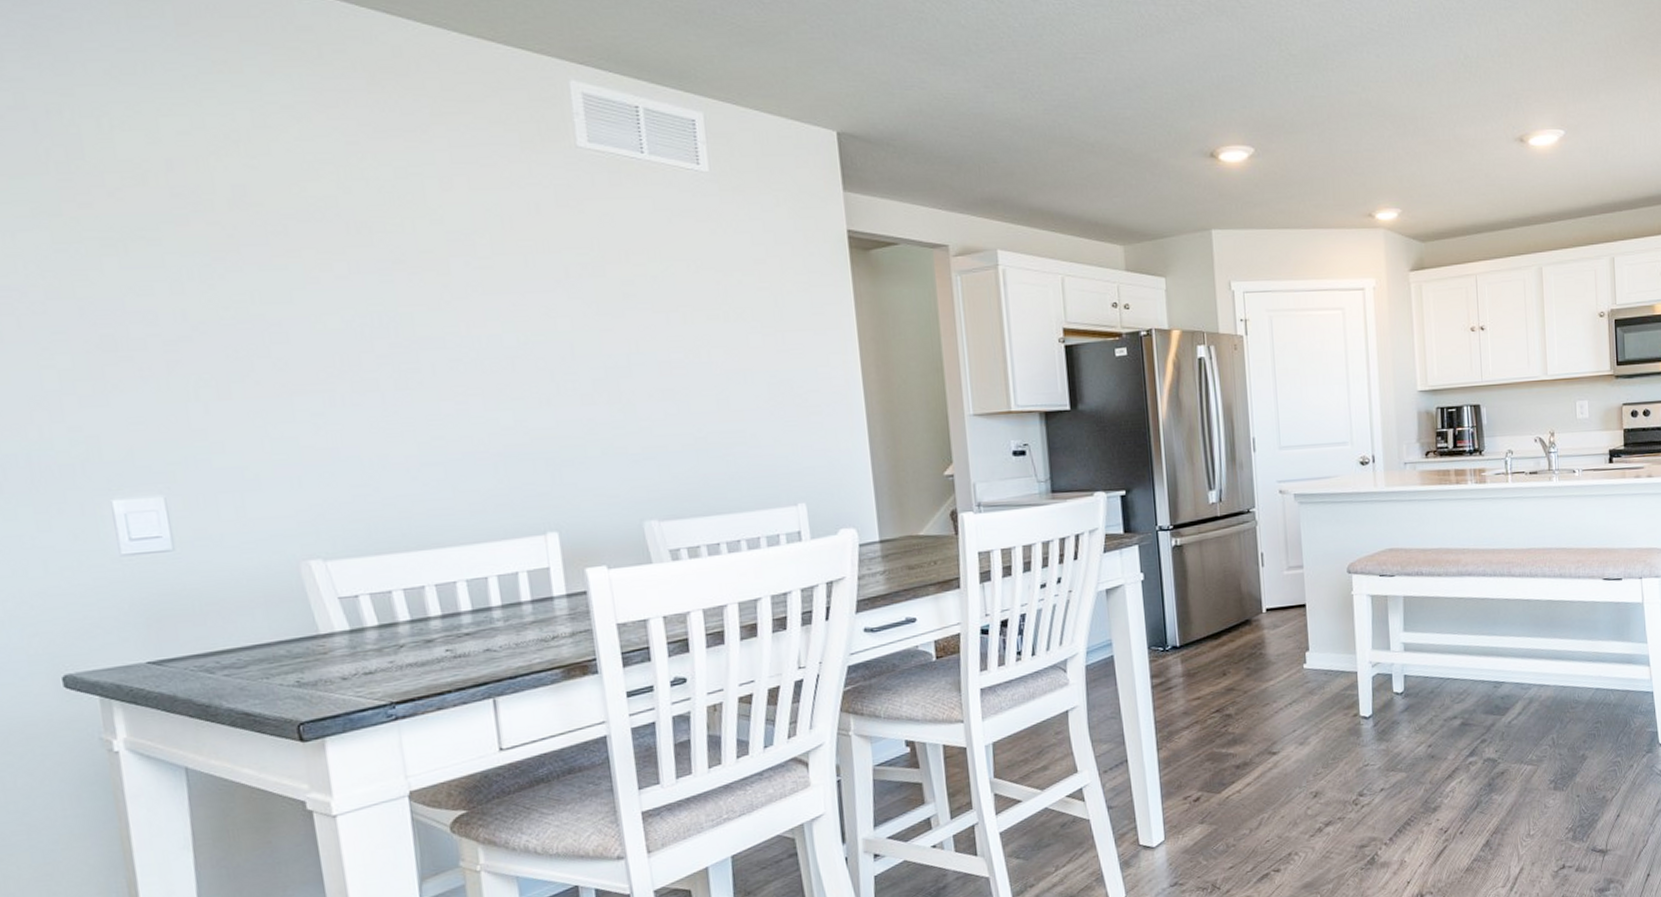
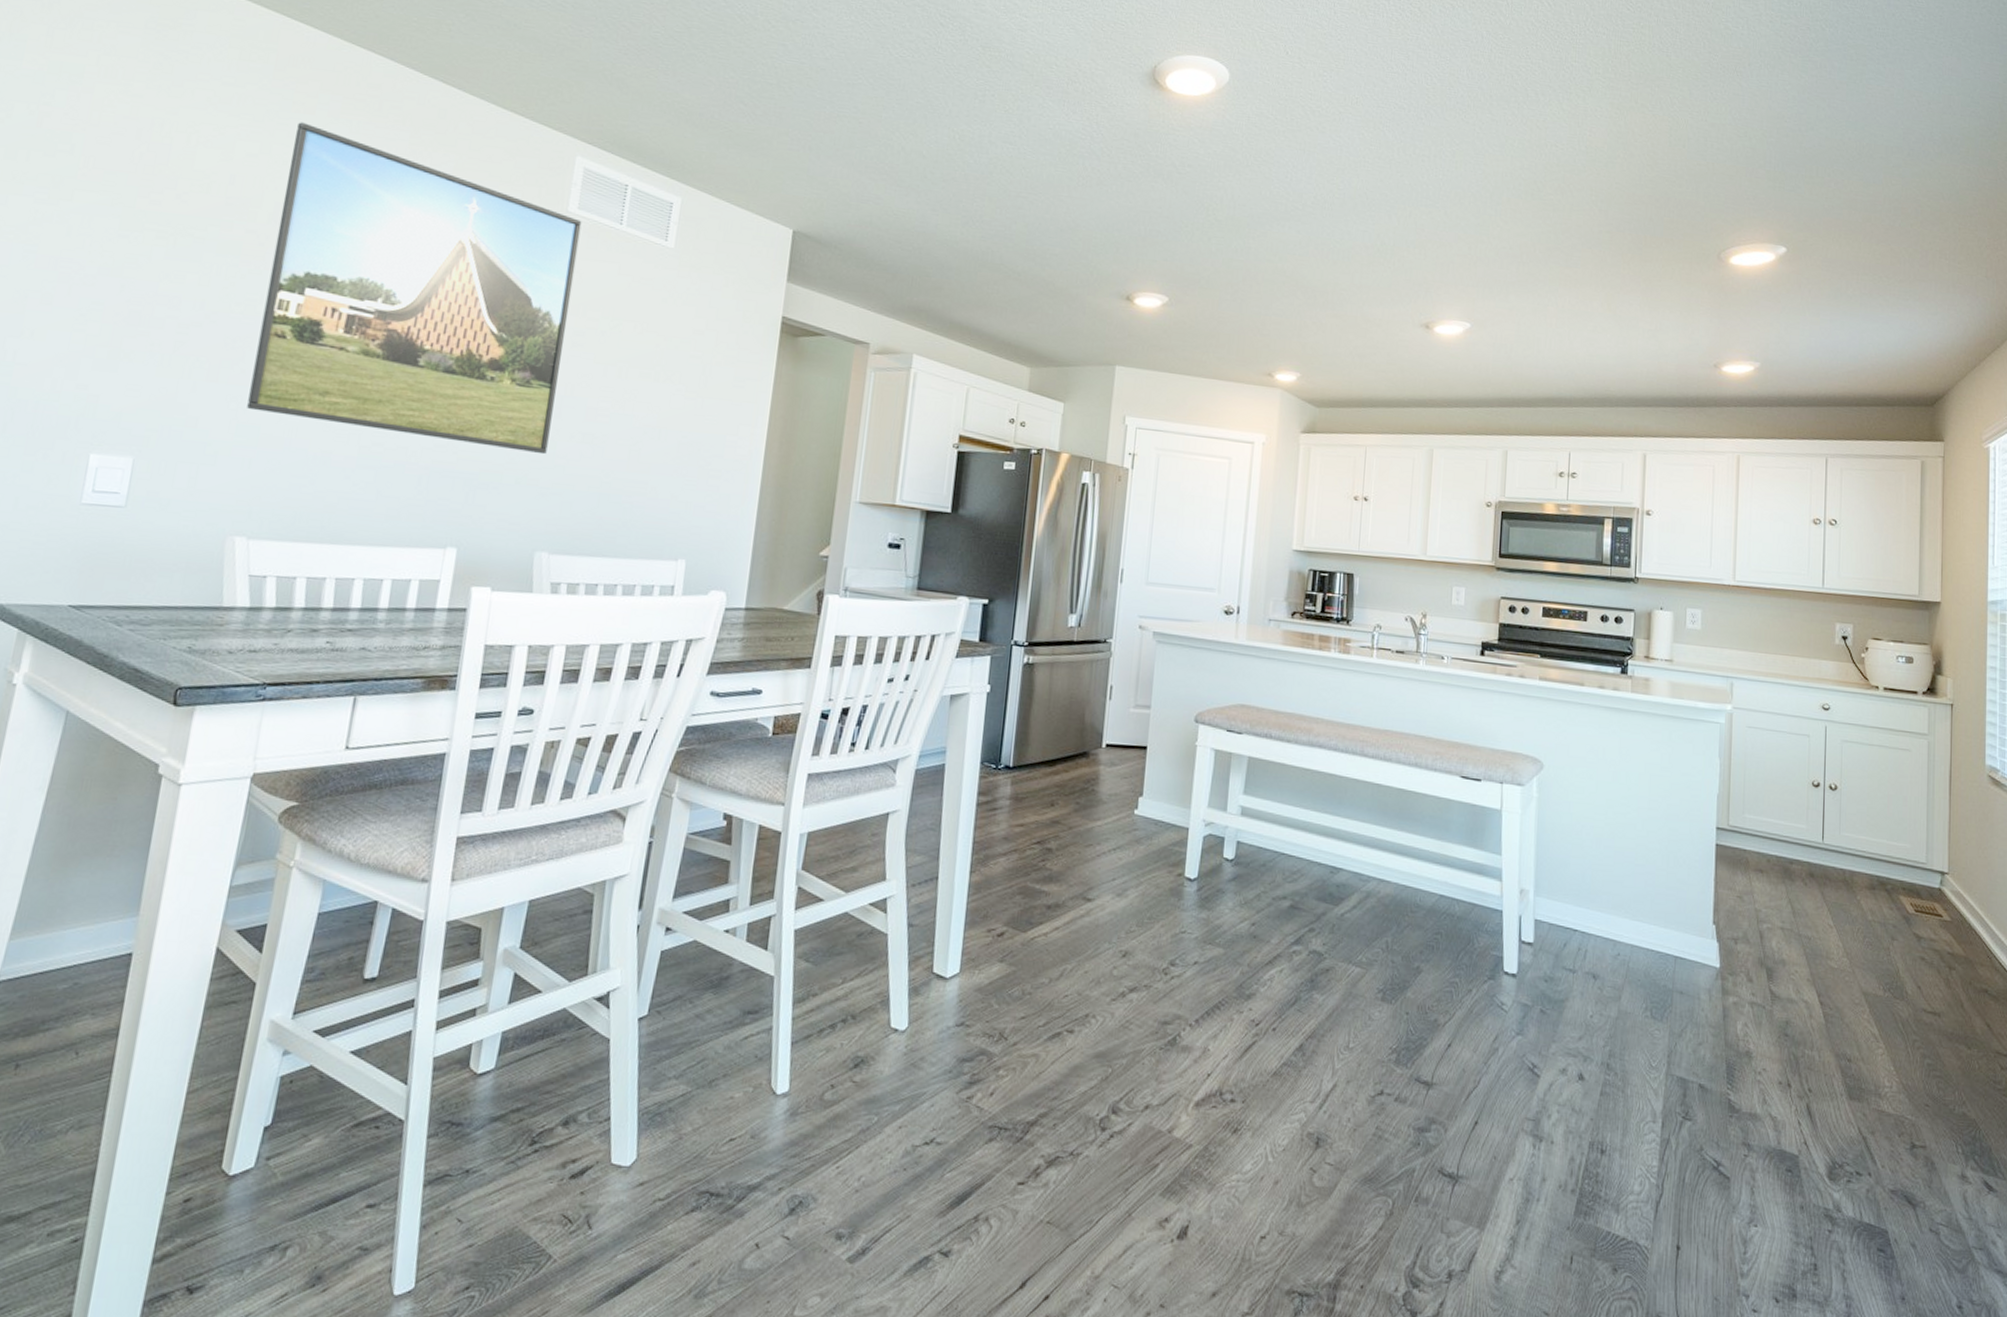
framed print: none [227,84,627,424] -> present [247,122,582,455]

